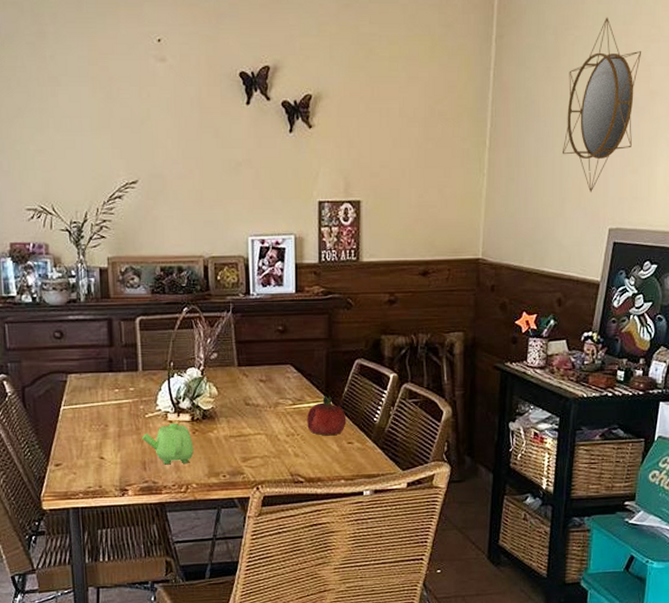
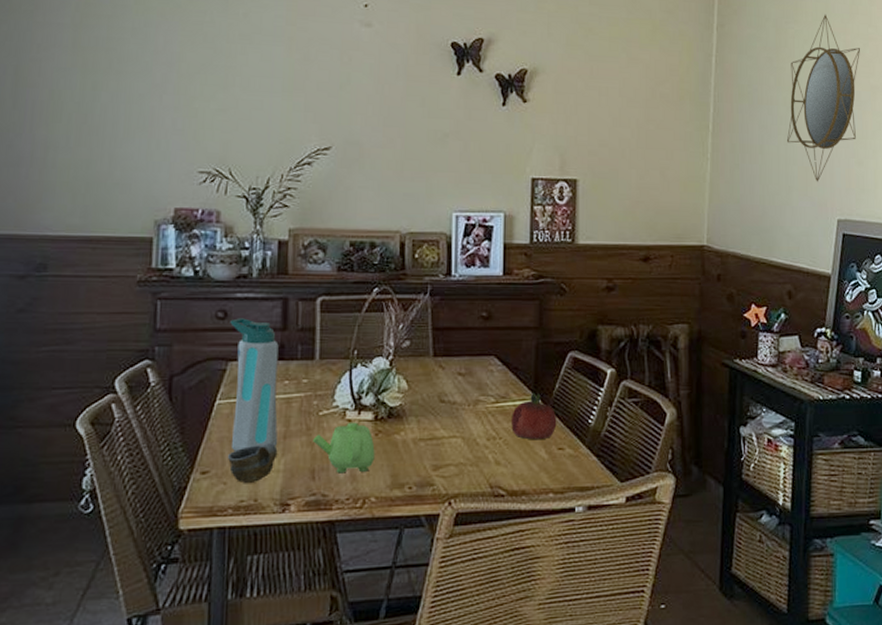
water bottle: none [66,337,114,448] -> present [230,318,279,451]
cup: none [74,440,115,474] -> present [227,442,278,484]

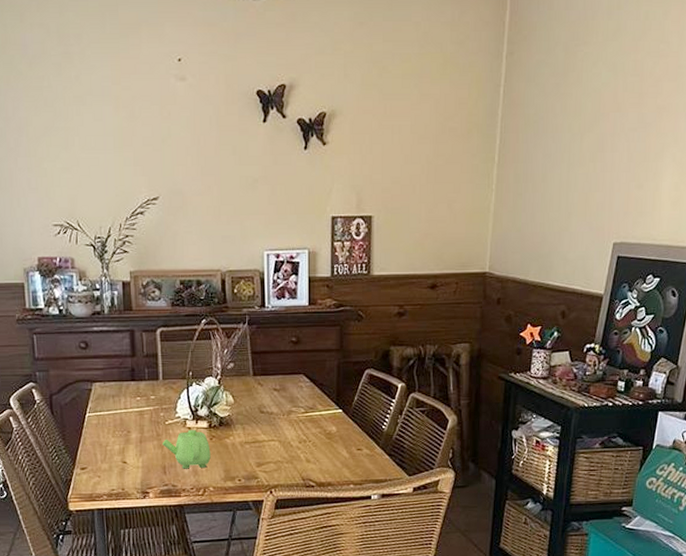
cup: present [227,442,278,484] -> none [99,445,136,477]
water bottle: present [230,318,279,451] -> none [91,348,136,452]
fruit: present [511,392,557,440] -> none [319,404,356,443]
home mirror: present [787,14,860,182] -> none [570,32,650,207]

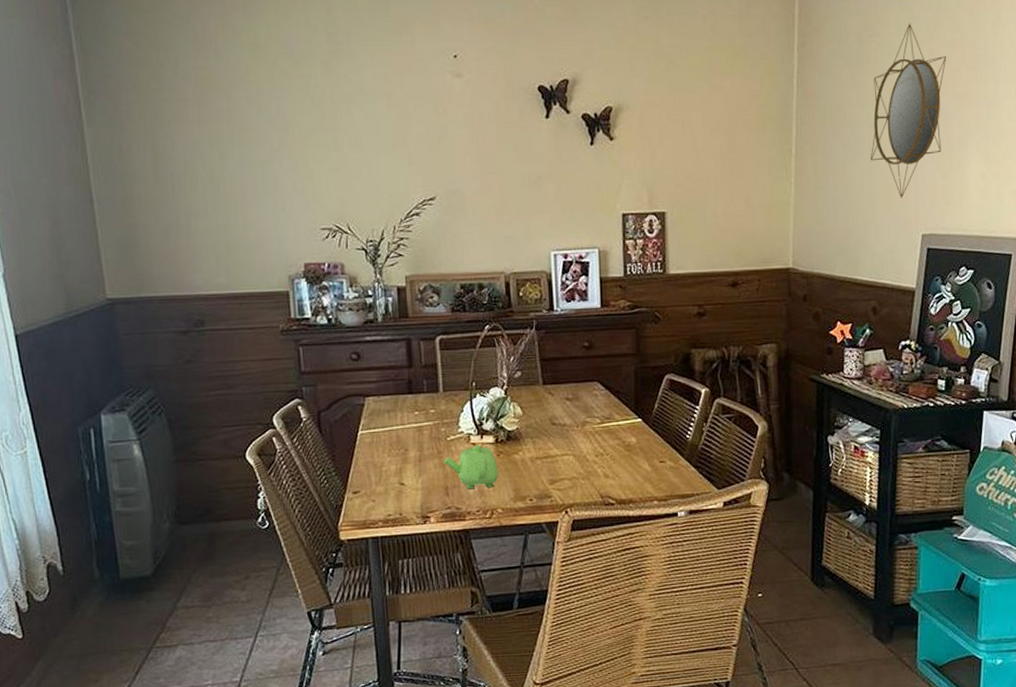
home mirror: none [570,32,650,207] -> present [871,23,946,198]

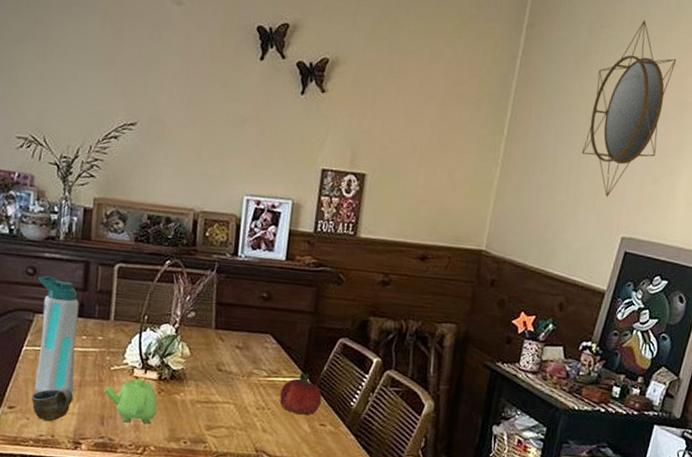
water bottle: none [363,358,415,474] -> present [35,275,79,393]
cup: none [373,464,415,501] -> present [30,387,74,422]
fruit: none [616,412,658,455] -> present [279,371,322,415]

